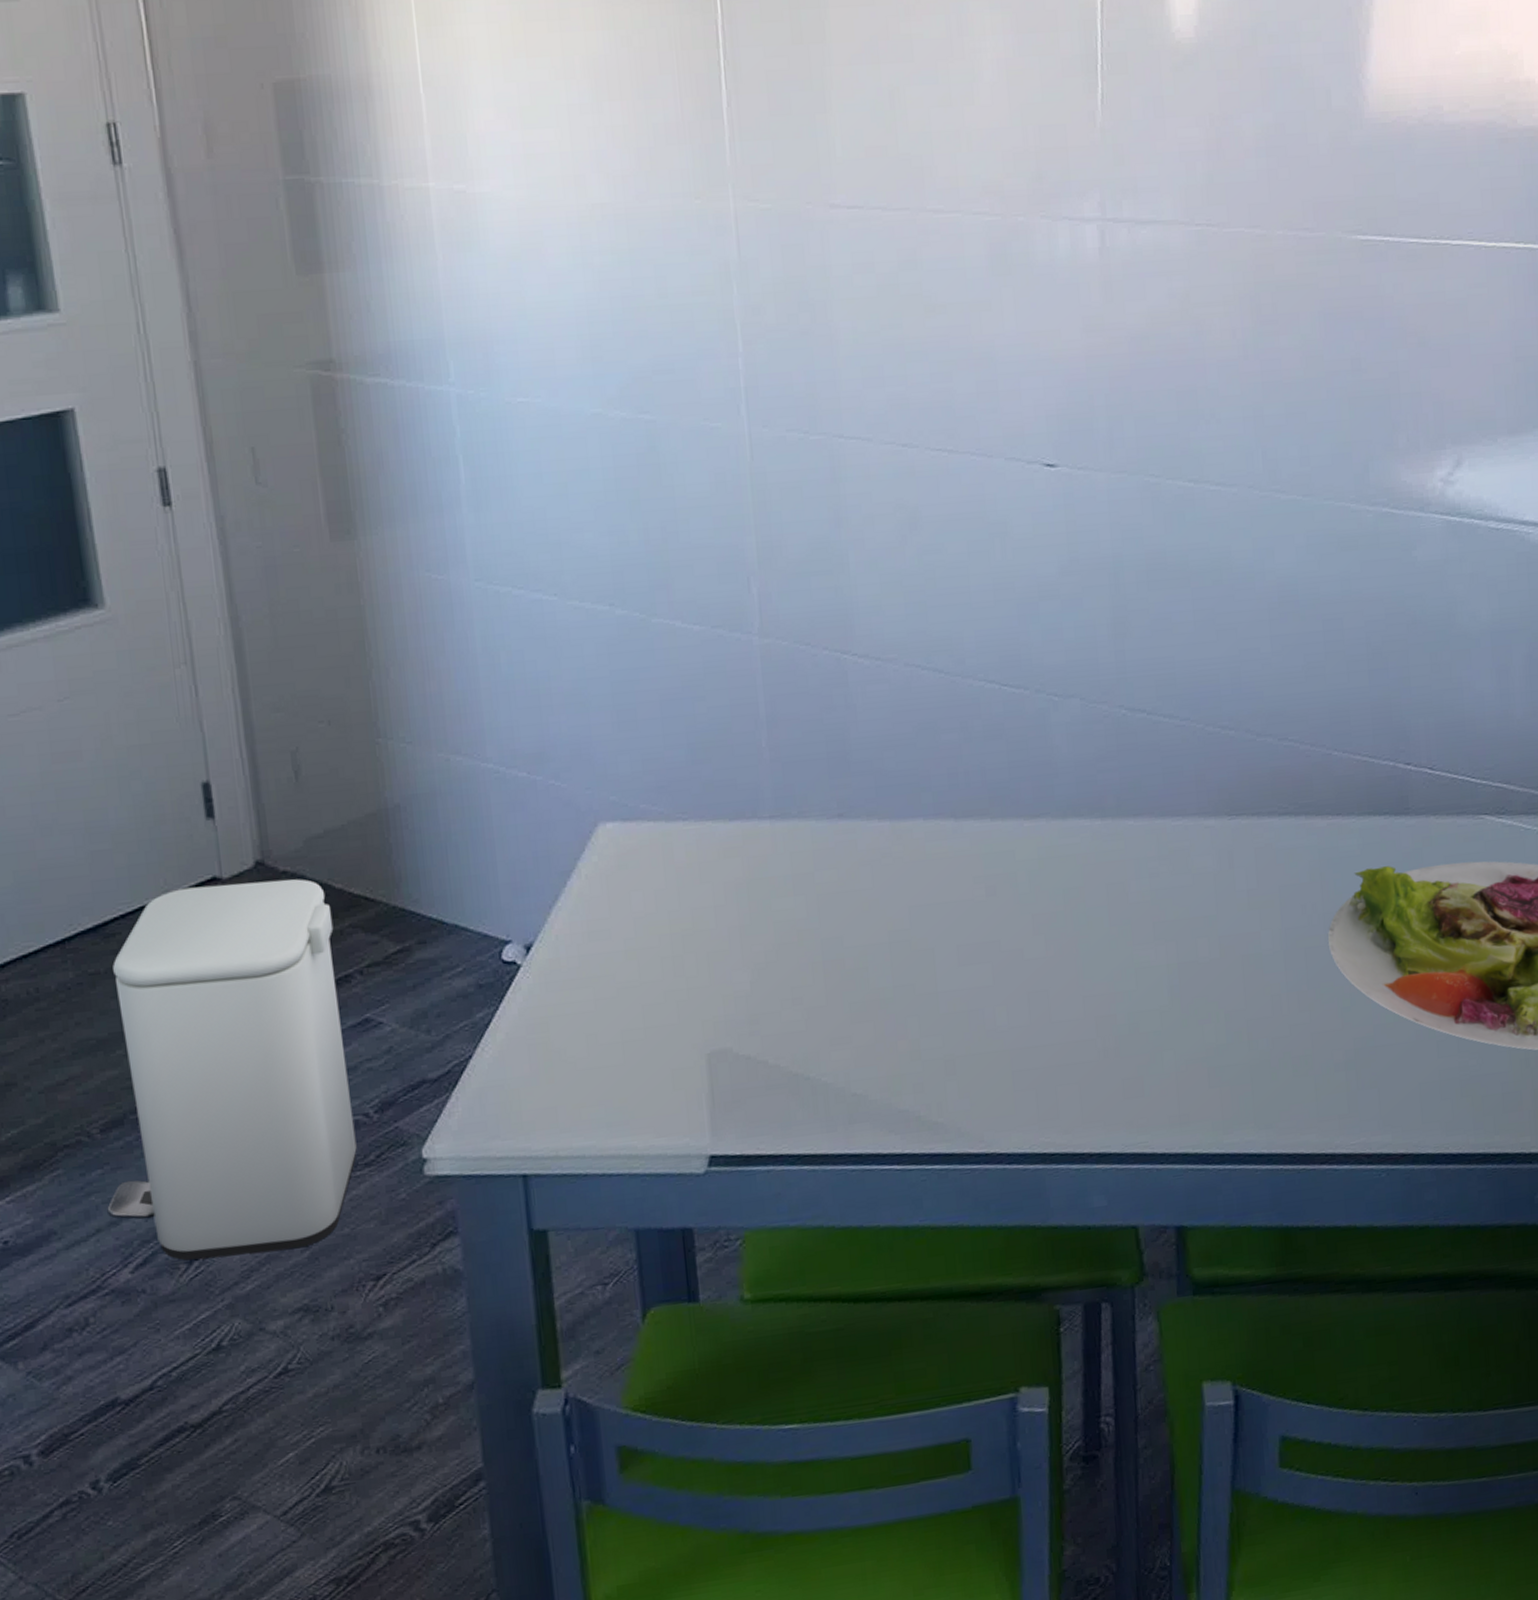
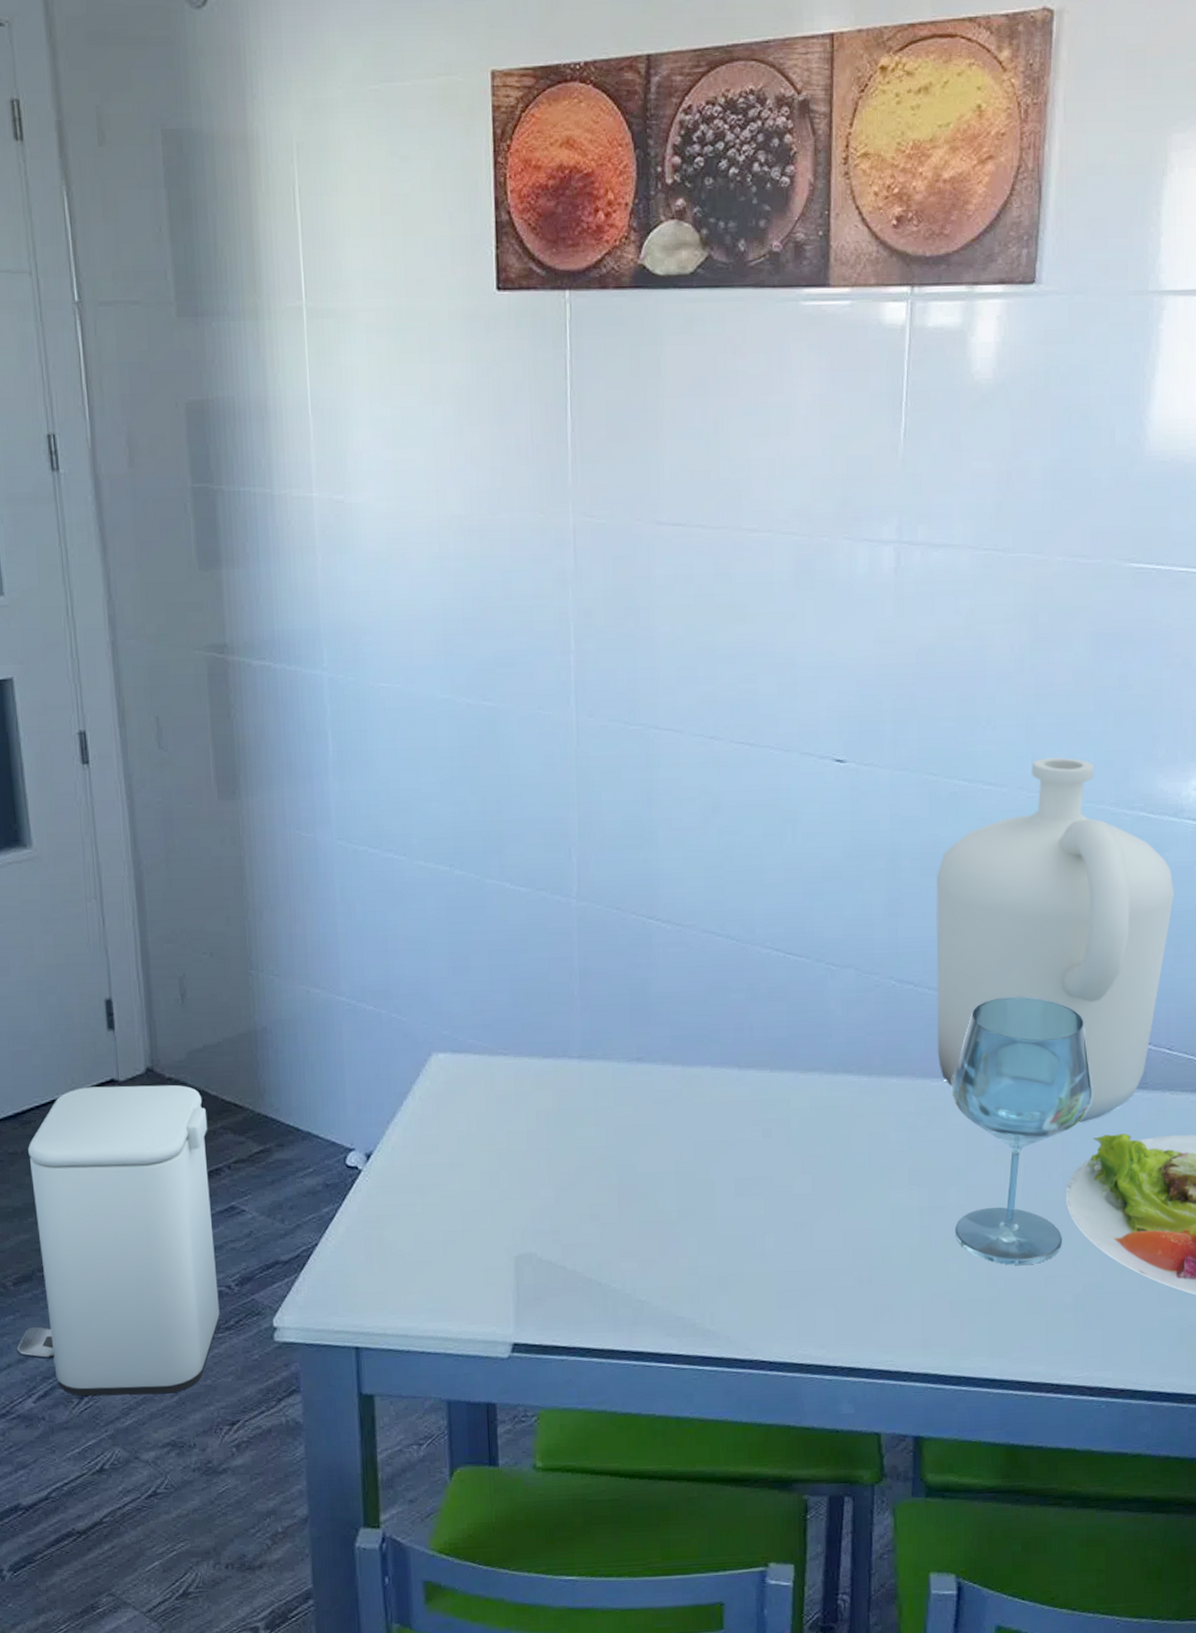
water jug: none [1165,450,1427,857] -> present [935,756,1175,1123]
wine glass: none [1194,719,1351,1023] -> present [951,996,1092,1266]

